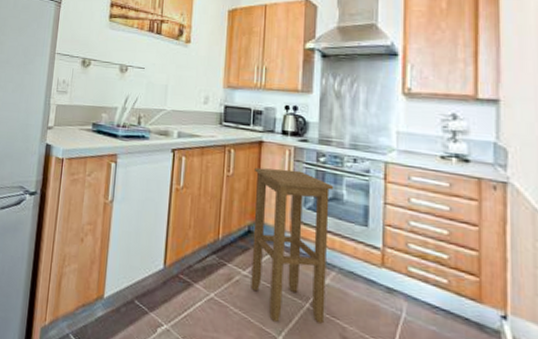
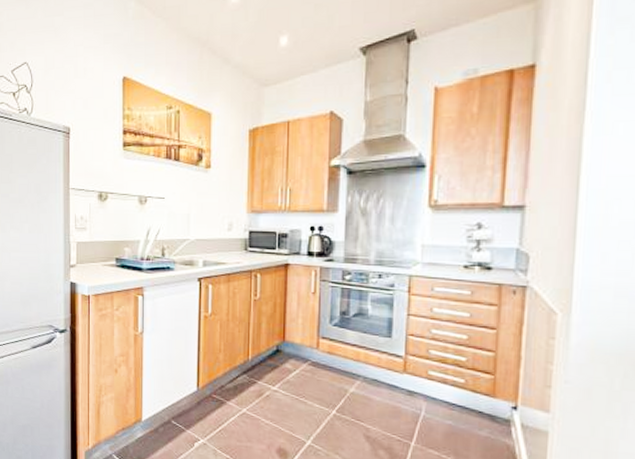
stool: present [251,167,334,324] -> none [280,289,360,429]

